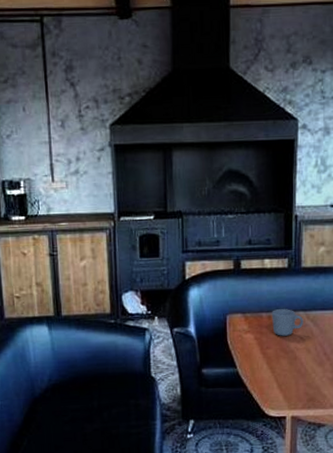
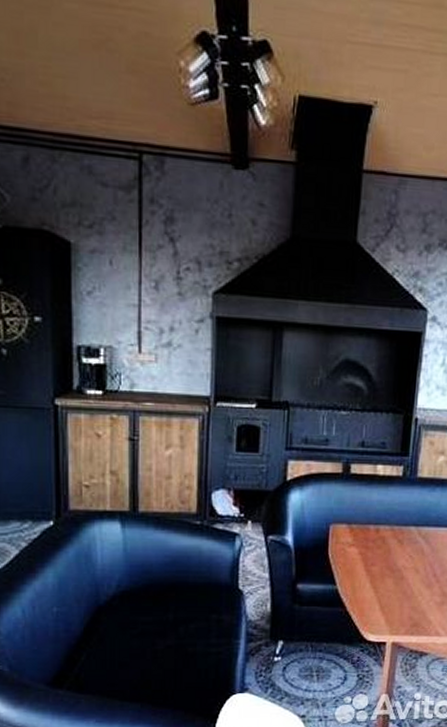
mug: present [272,309,303,336] -> none [379,522,414,553]

